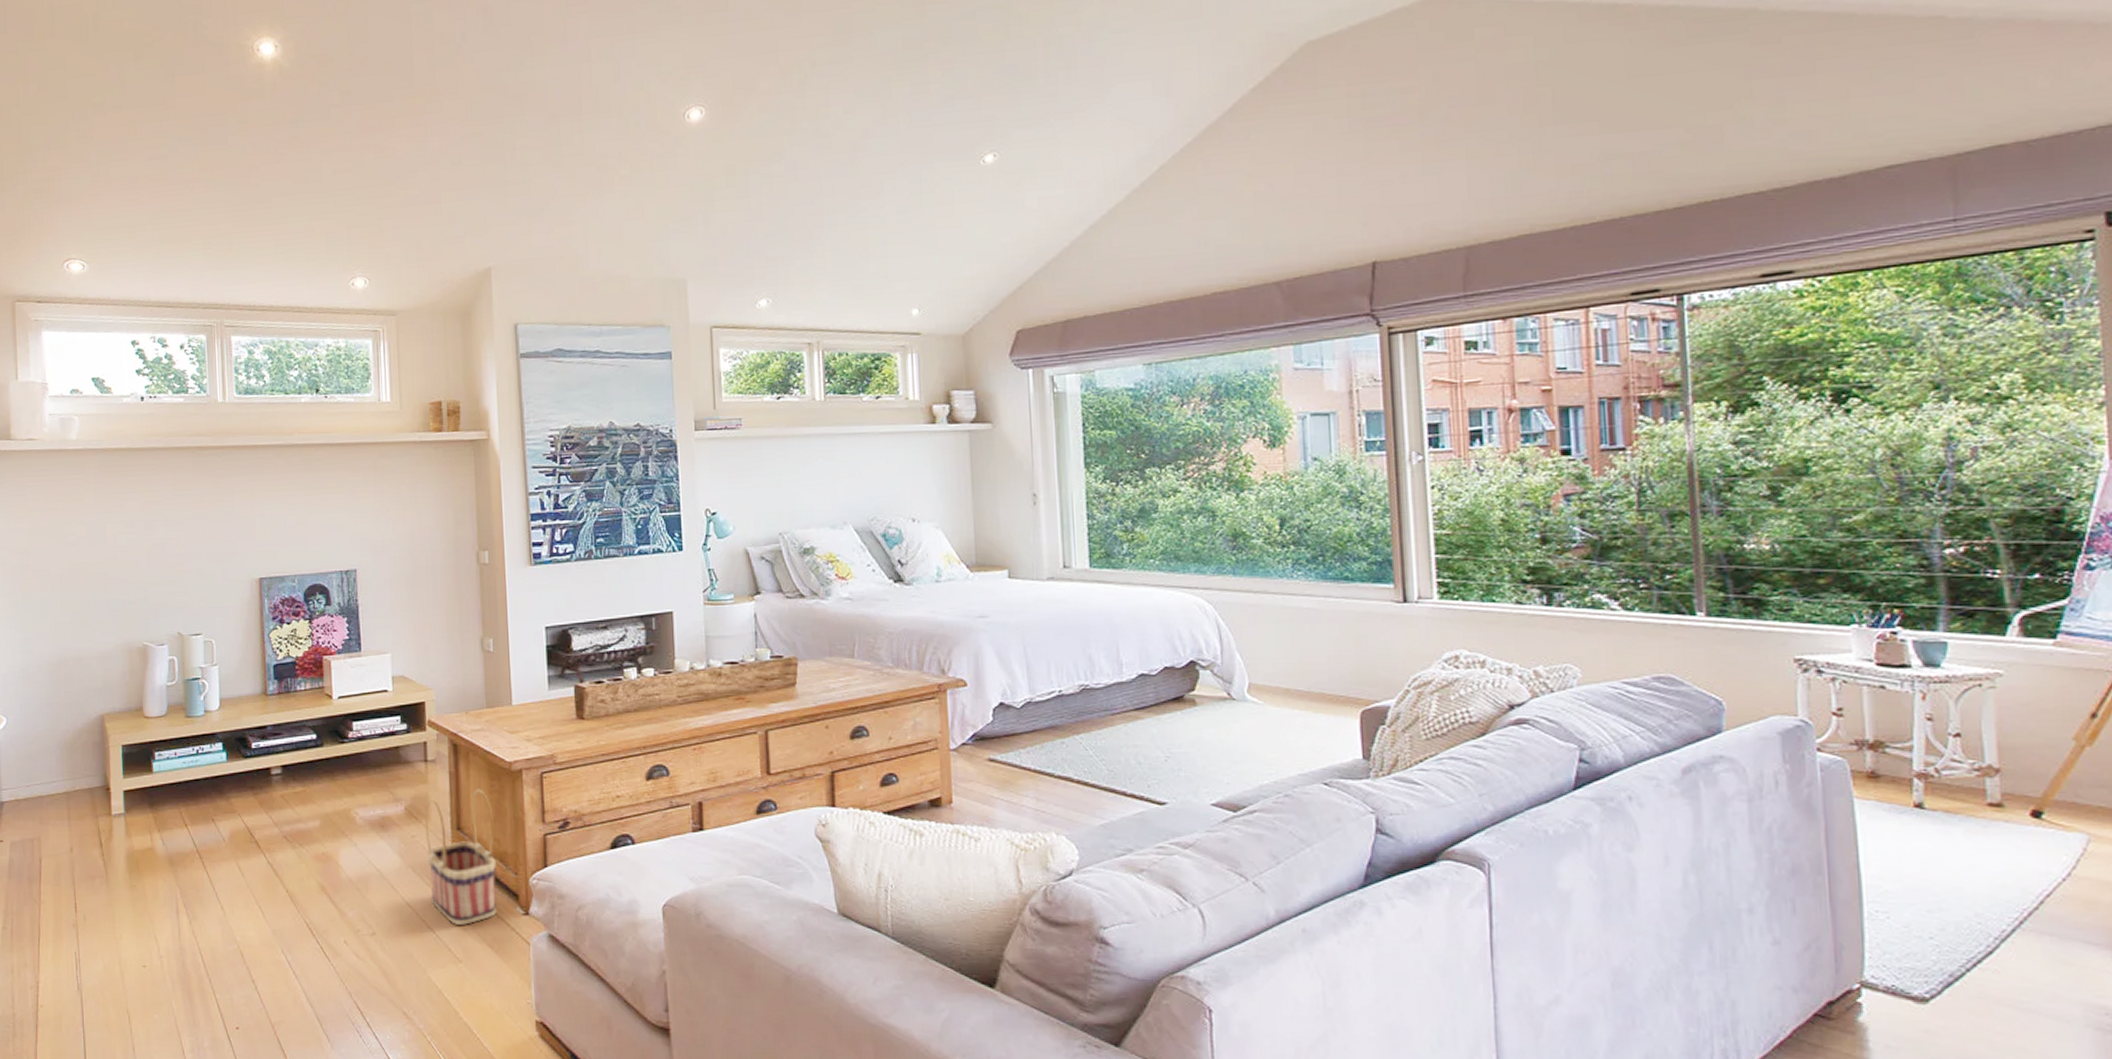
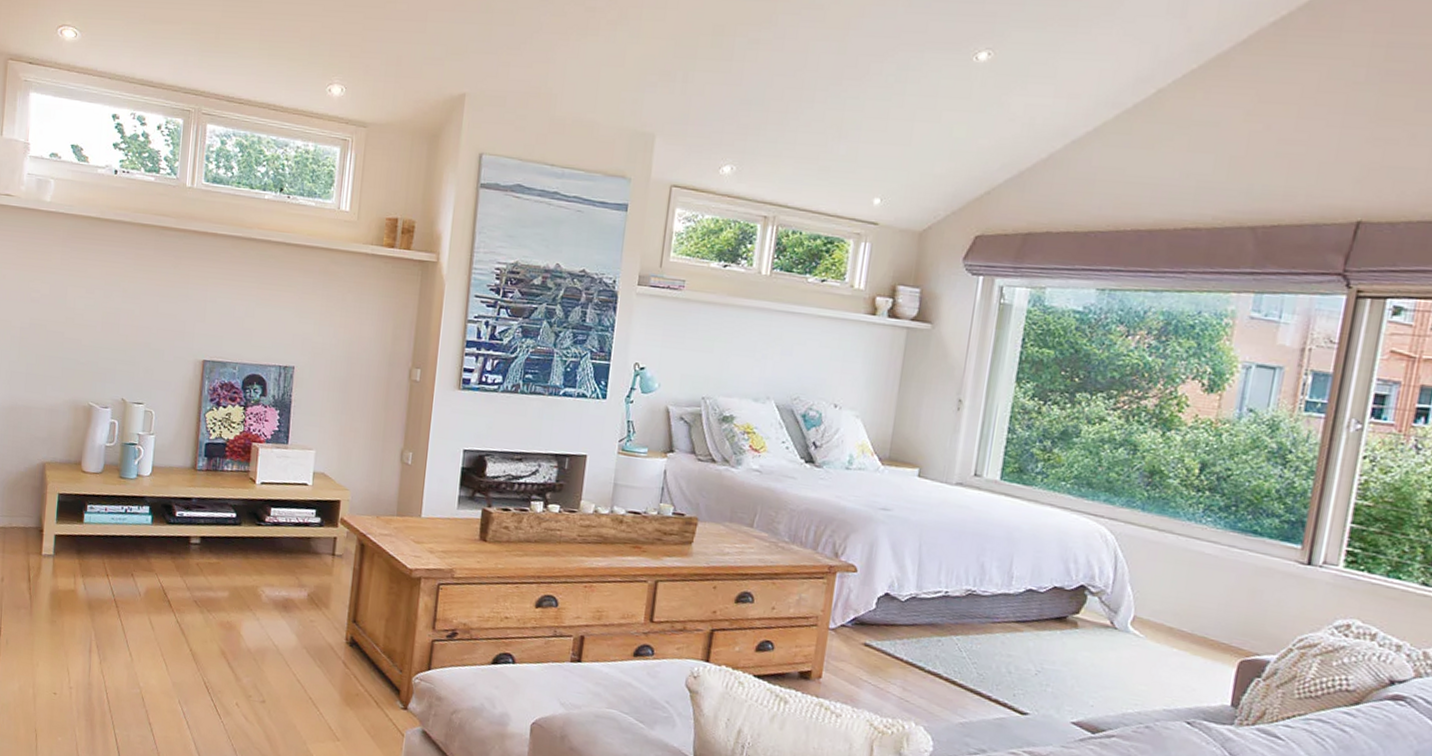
basket: present [424,789,497,925] -> none [320,588,388,709]

